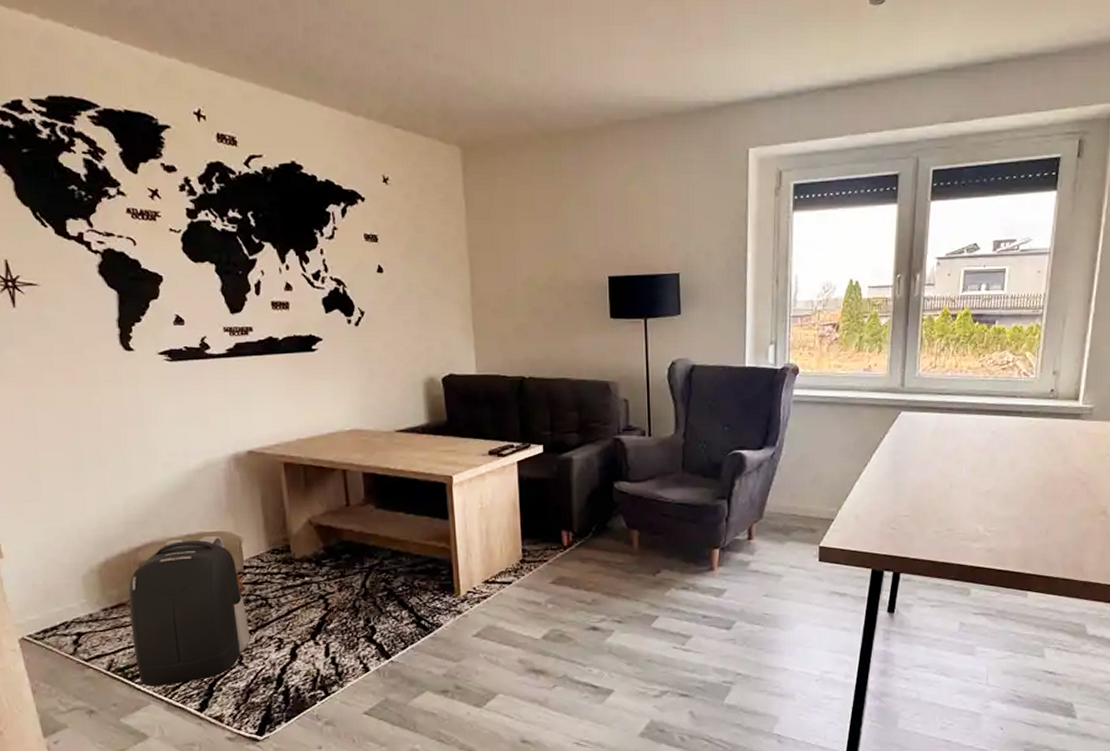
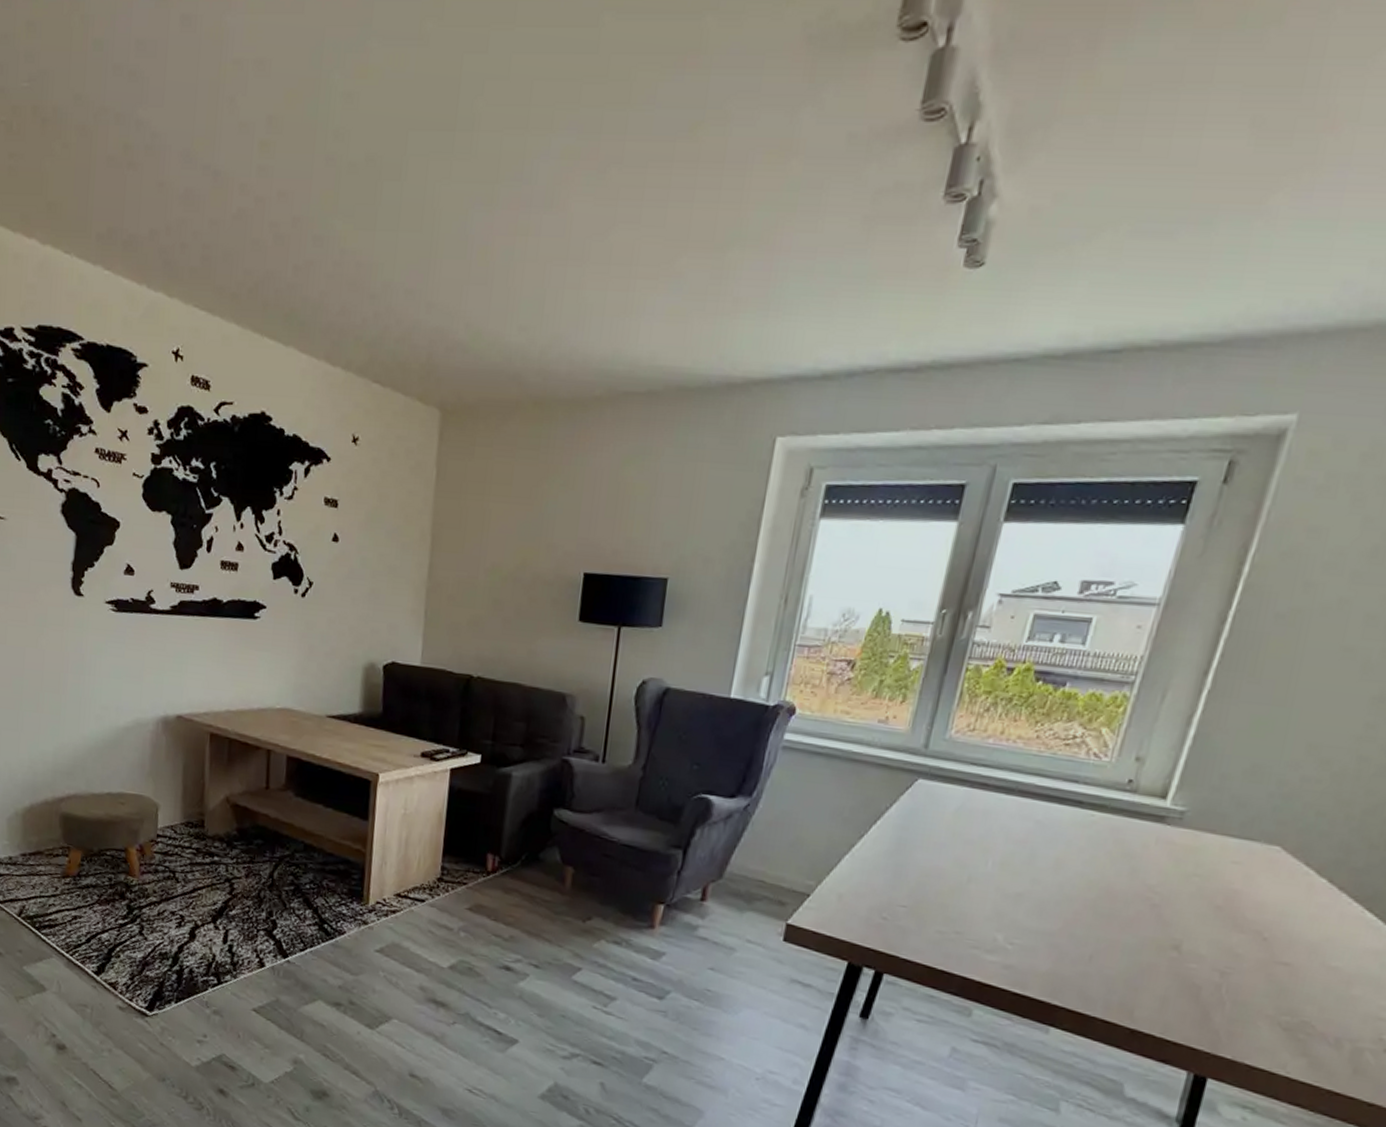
backpack: present [128,536,251,687] -> none [44,795,154,943]

